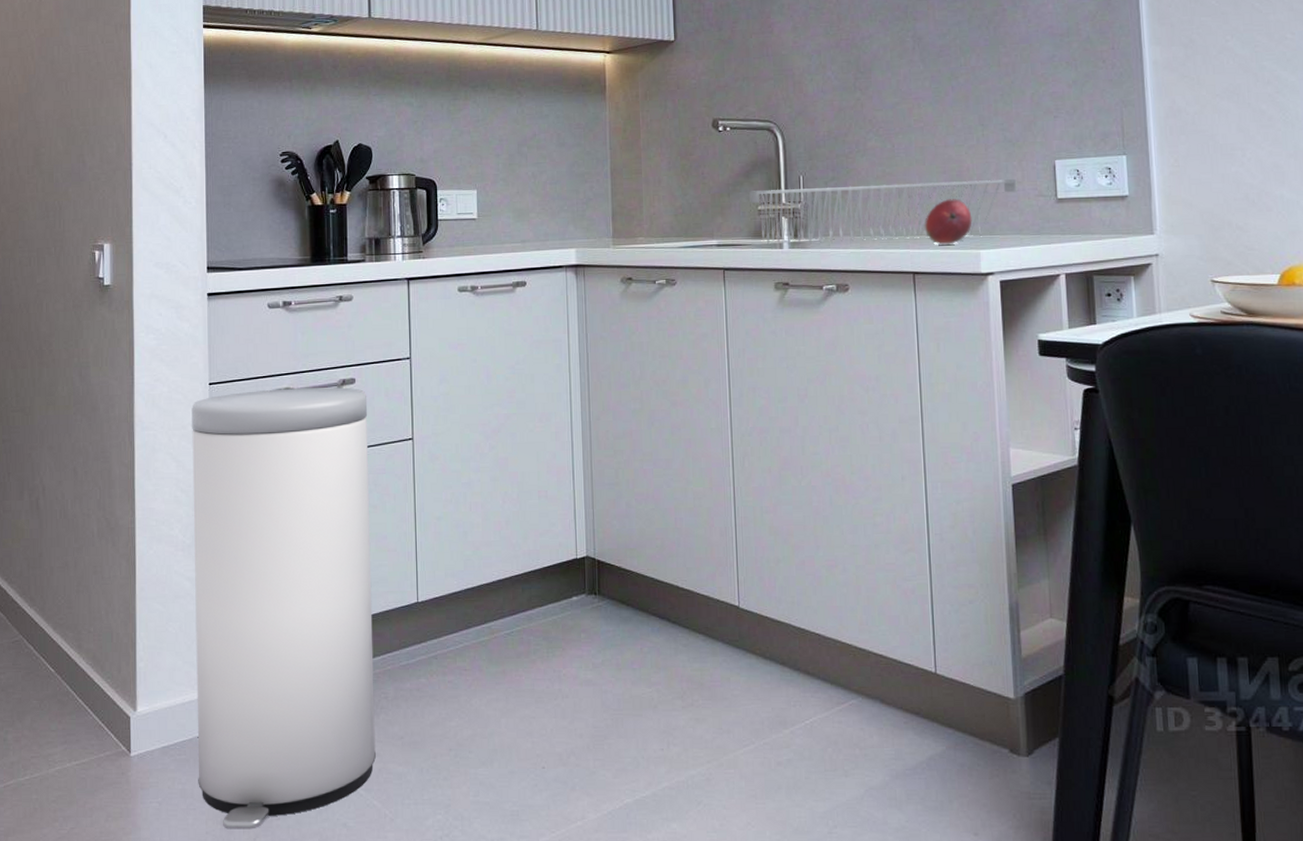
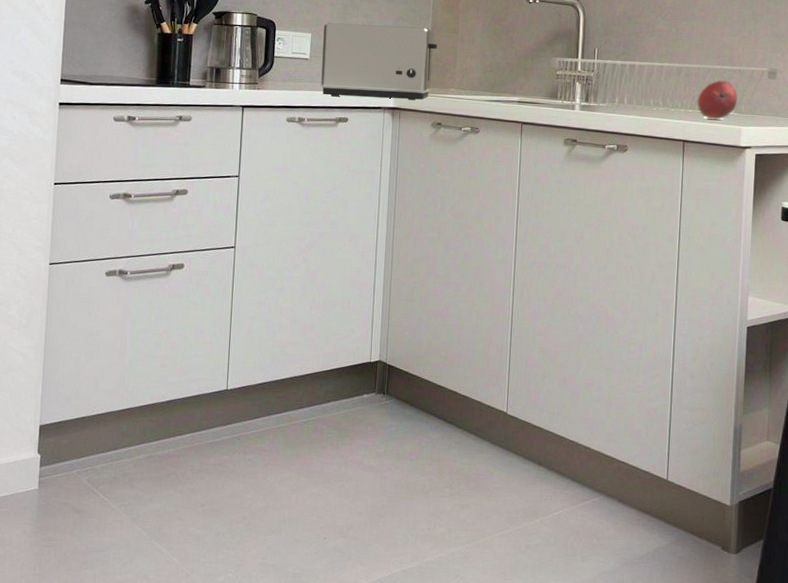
pedal bin: present [192,387,376,829] -> none [16,193,197,576]
toaster: none [489,171,620,259] -> present [321,23,438,100]

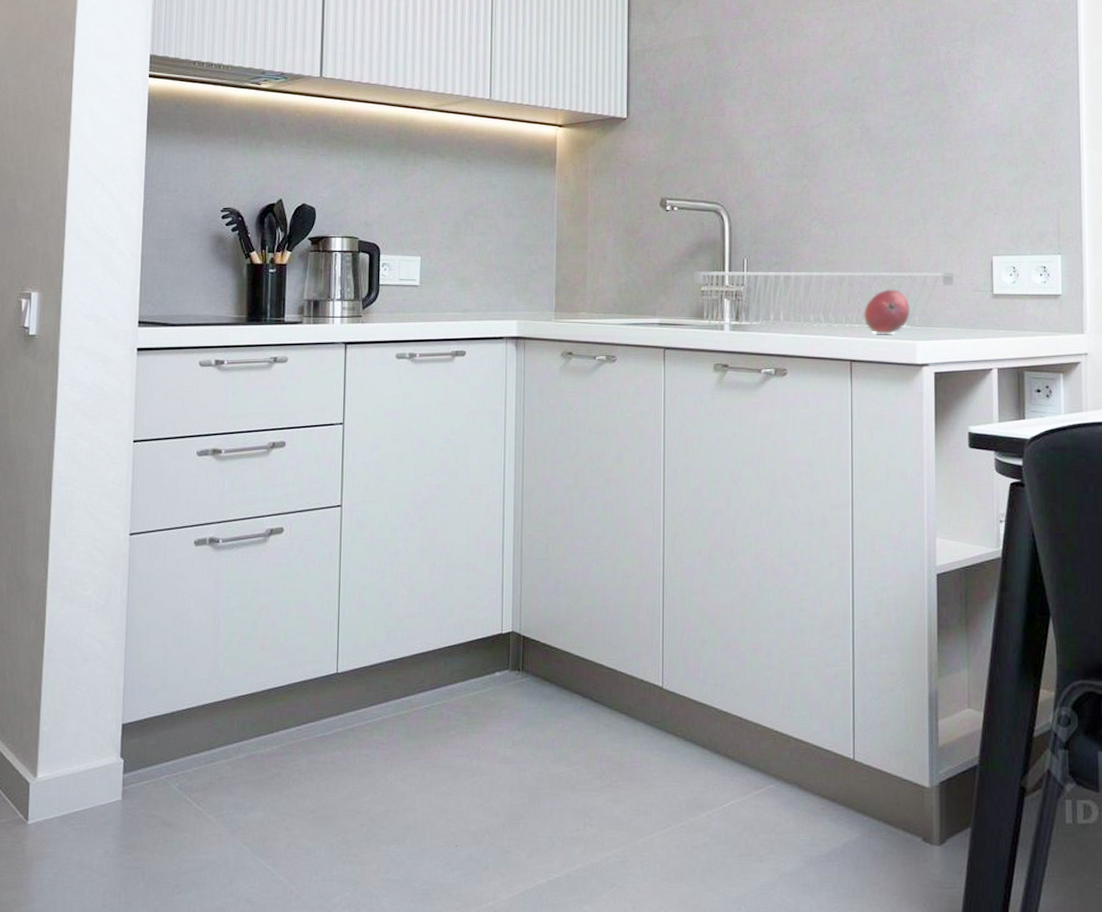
toaster: present [321,23,438,100] -> none [433,243,565,328]

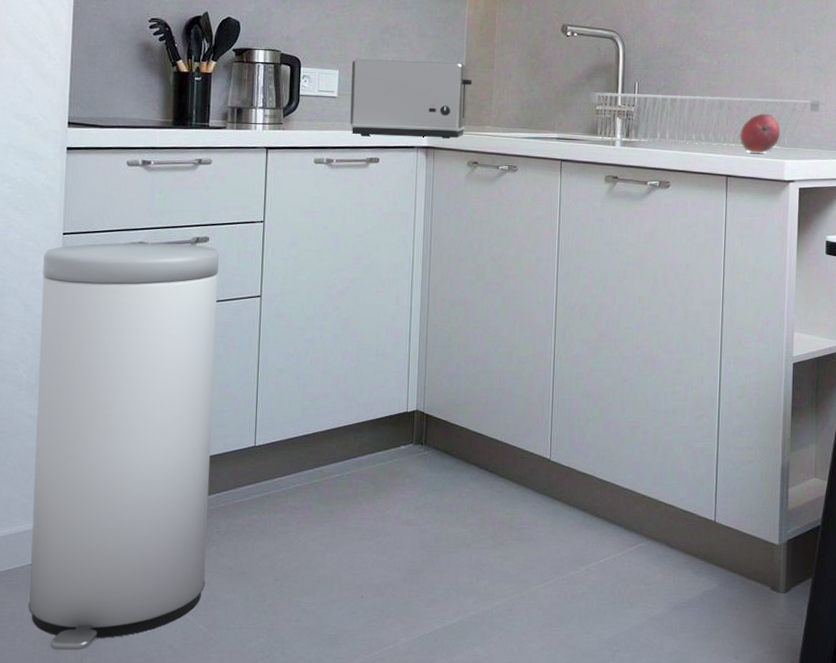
pedal bin: none [97,449,297,903] -> present [28,242,220,650]
toaster: none [433,243,565,328] -> present [350,59,473,139]

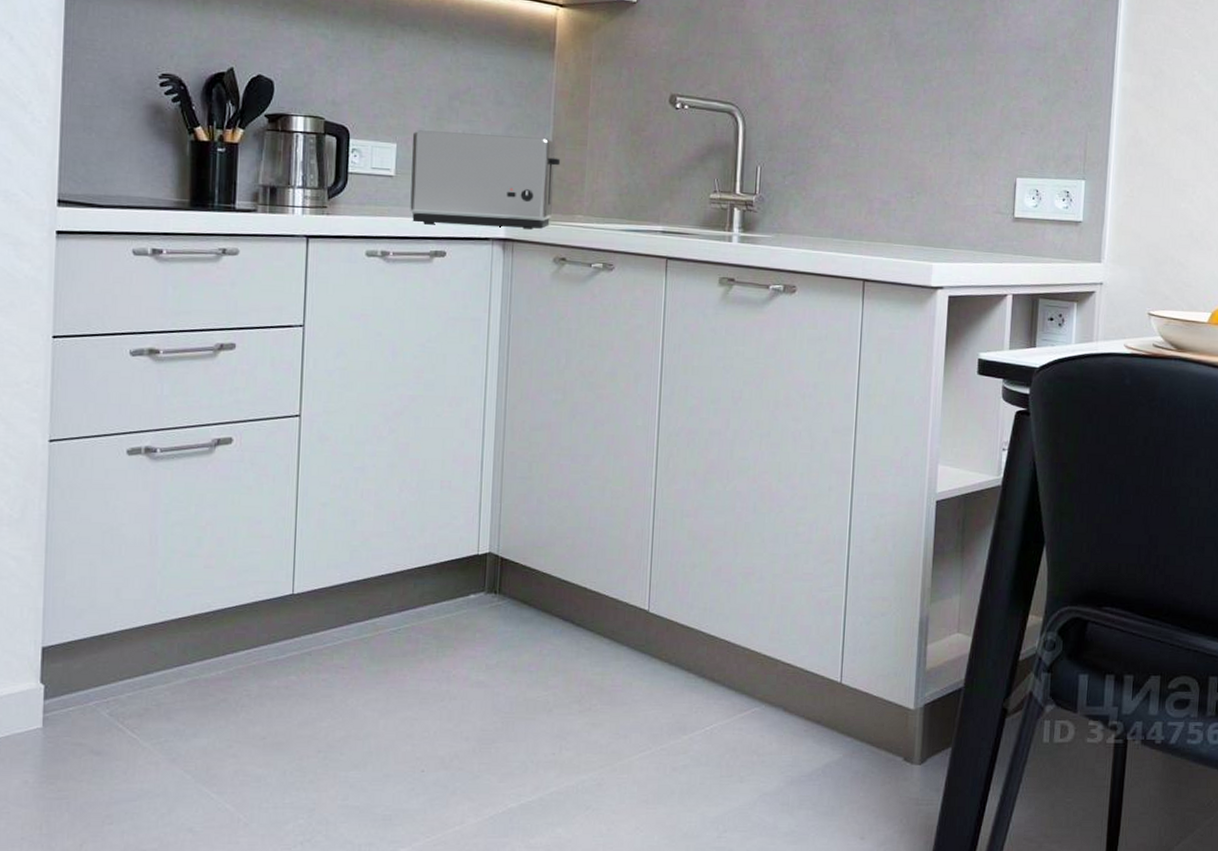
pedal bin: present [28,242,220,650] -> none [14,348,249,835]
dish rack: present [589,92,821,148] -> none [702,177,977,248]
fruit: present [740,113,781,153] -> none [880,207,929,254]

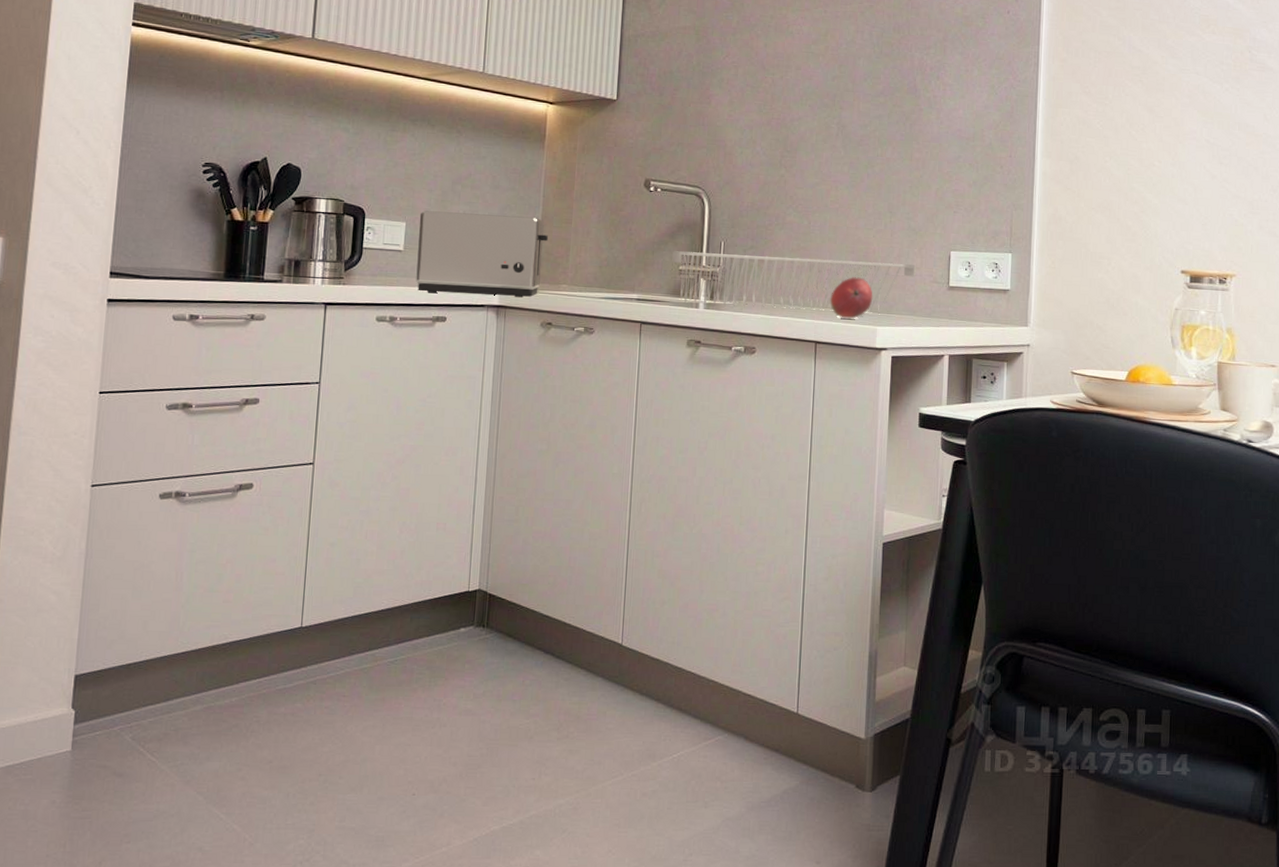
dish rack: none [702,177,977,248] -> present [672,251,916,314]
fruit: none [880,207,929,254] -> present [830,277,873,319]

